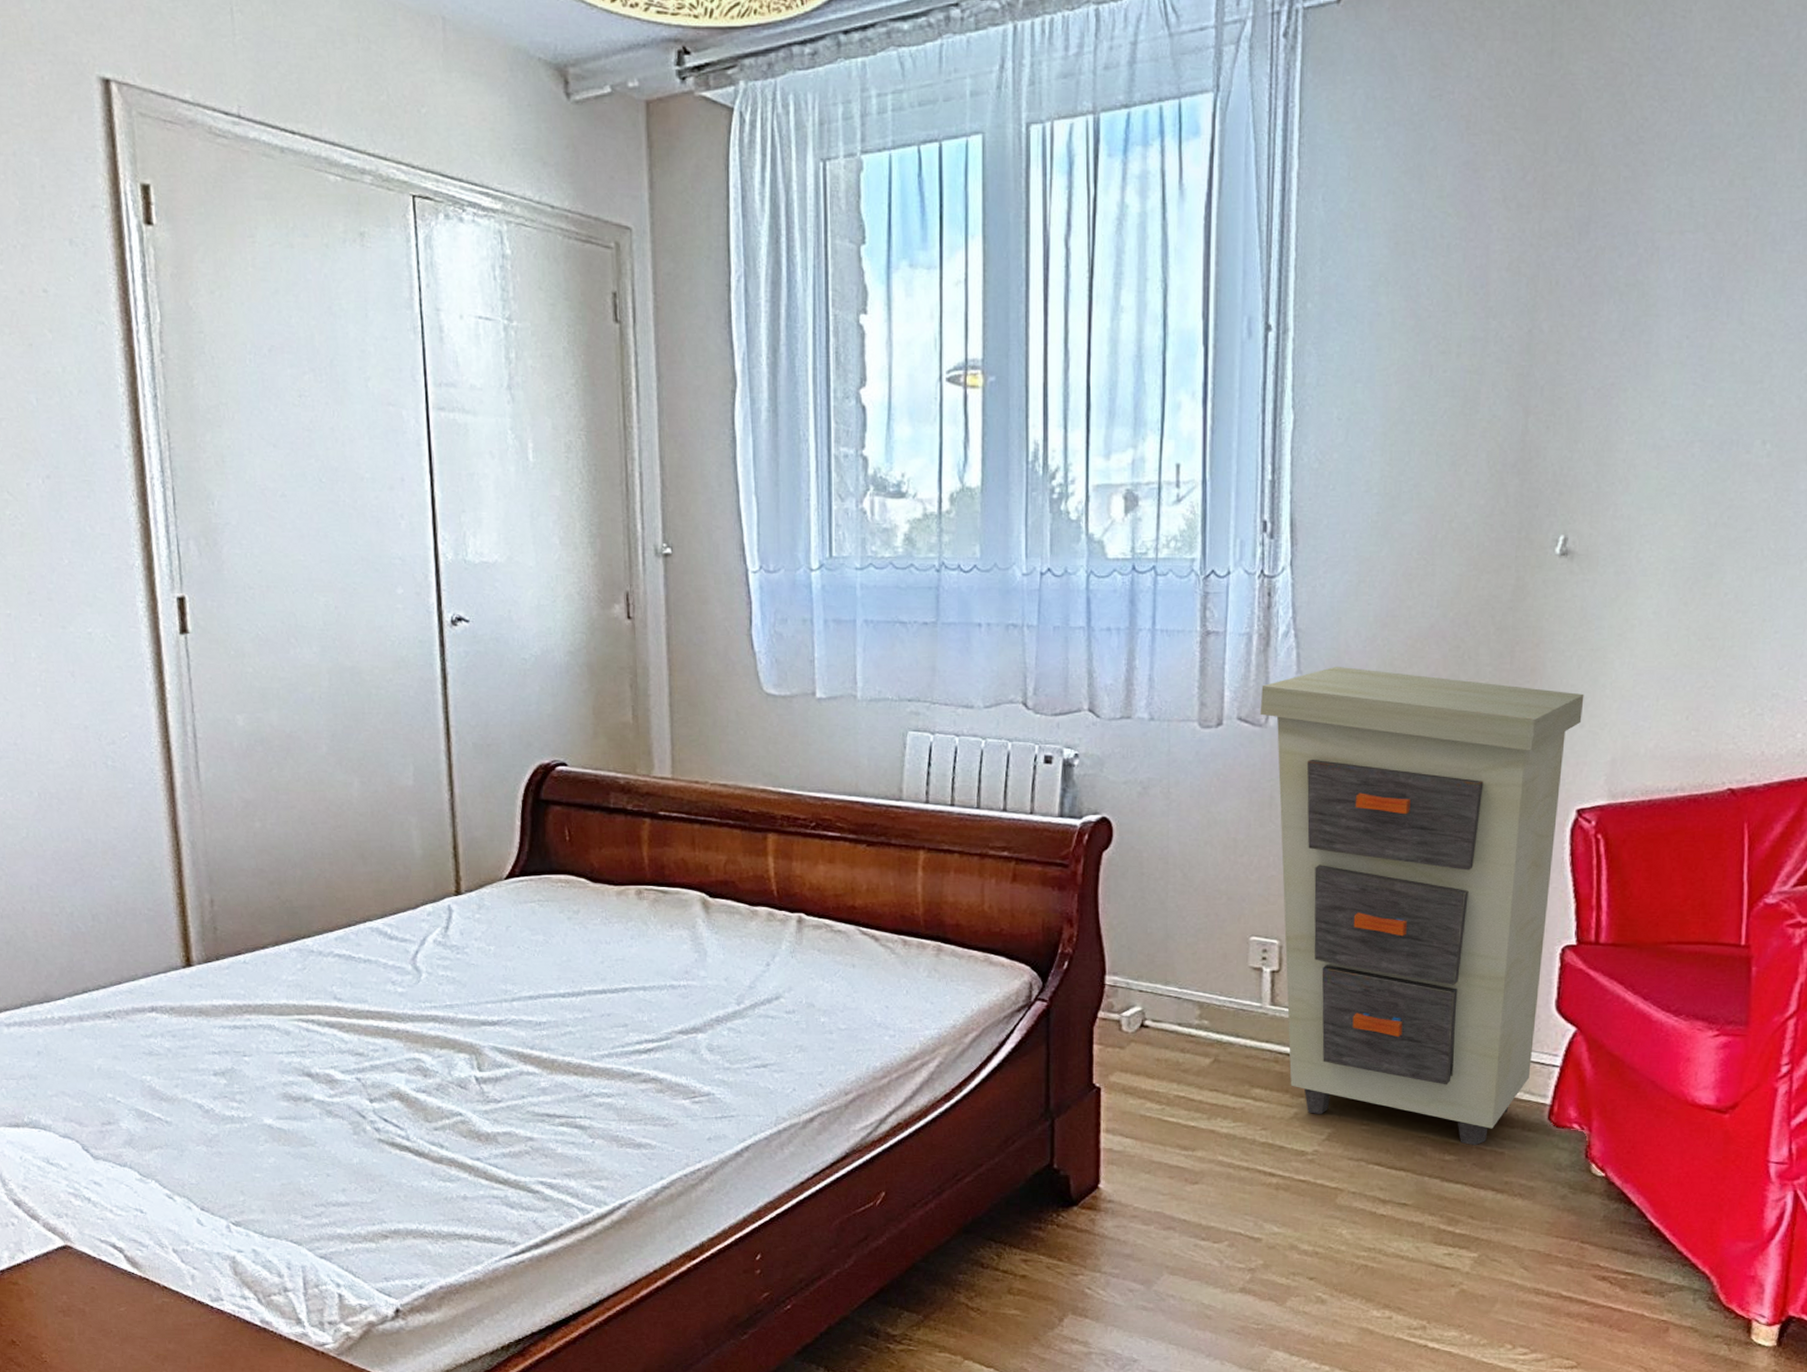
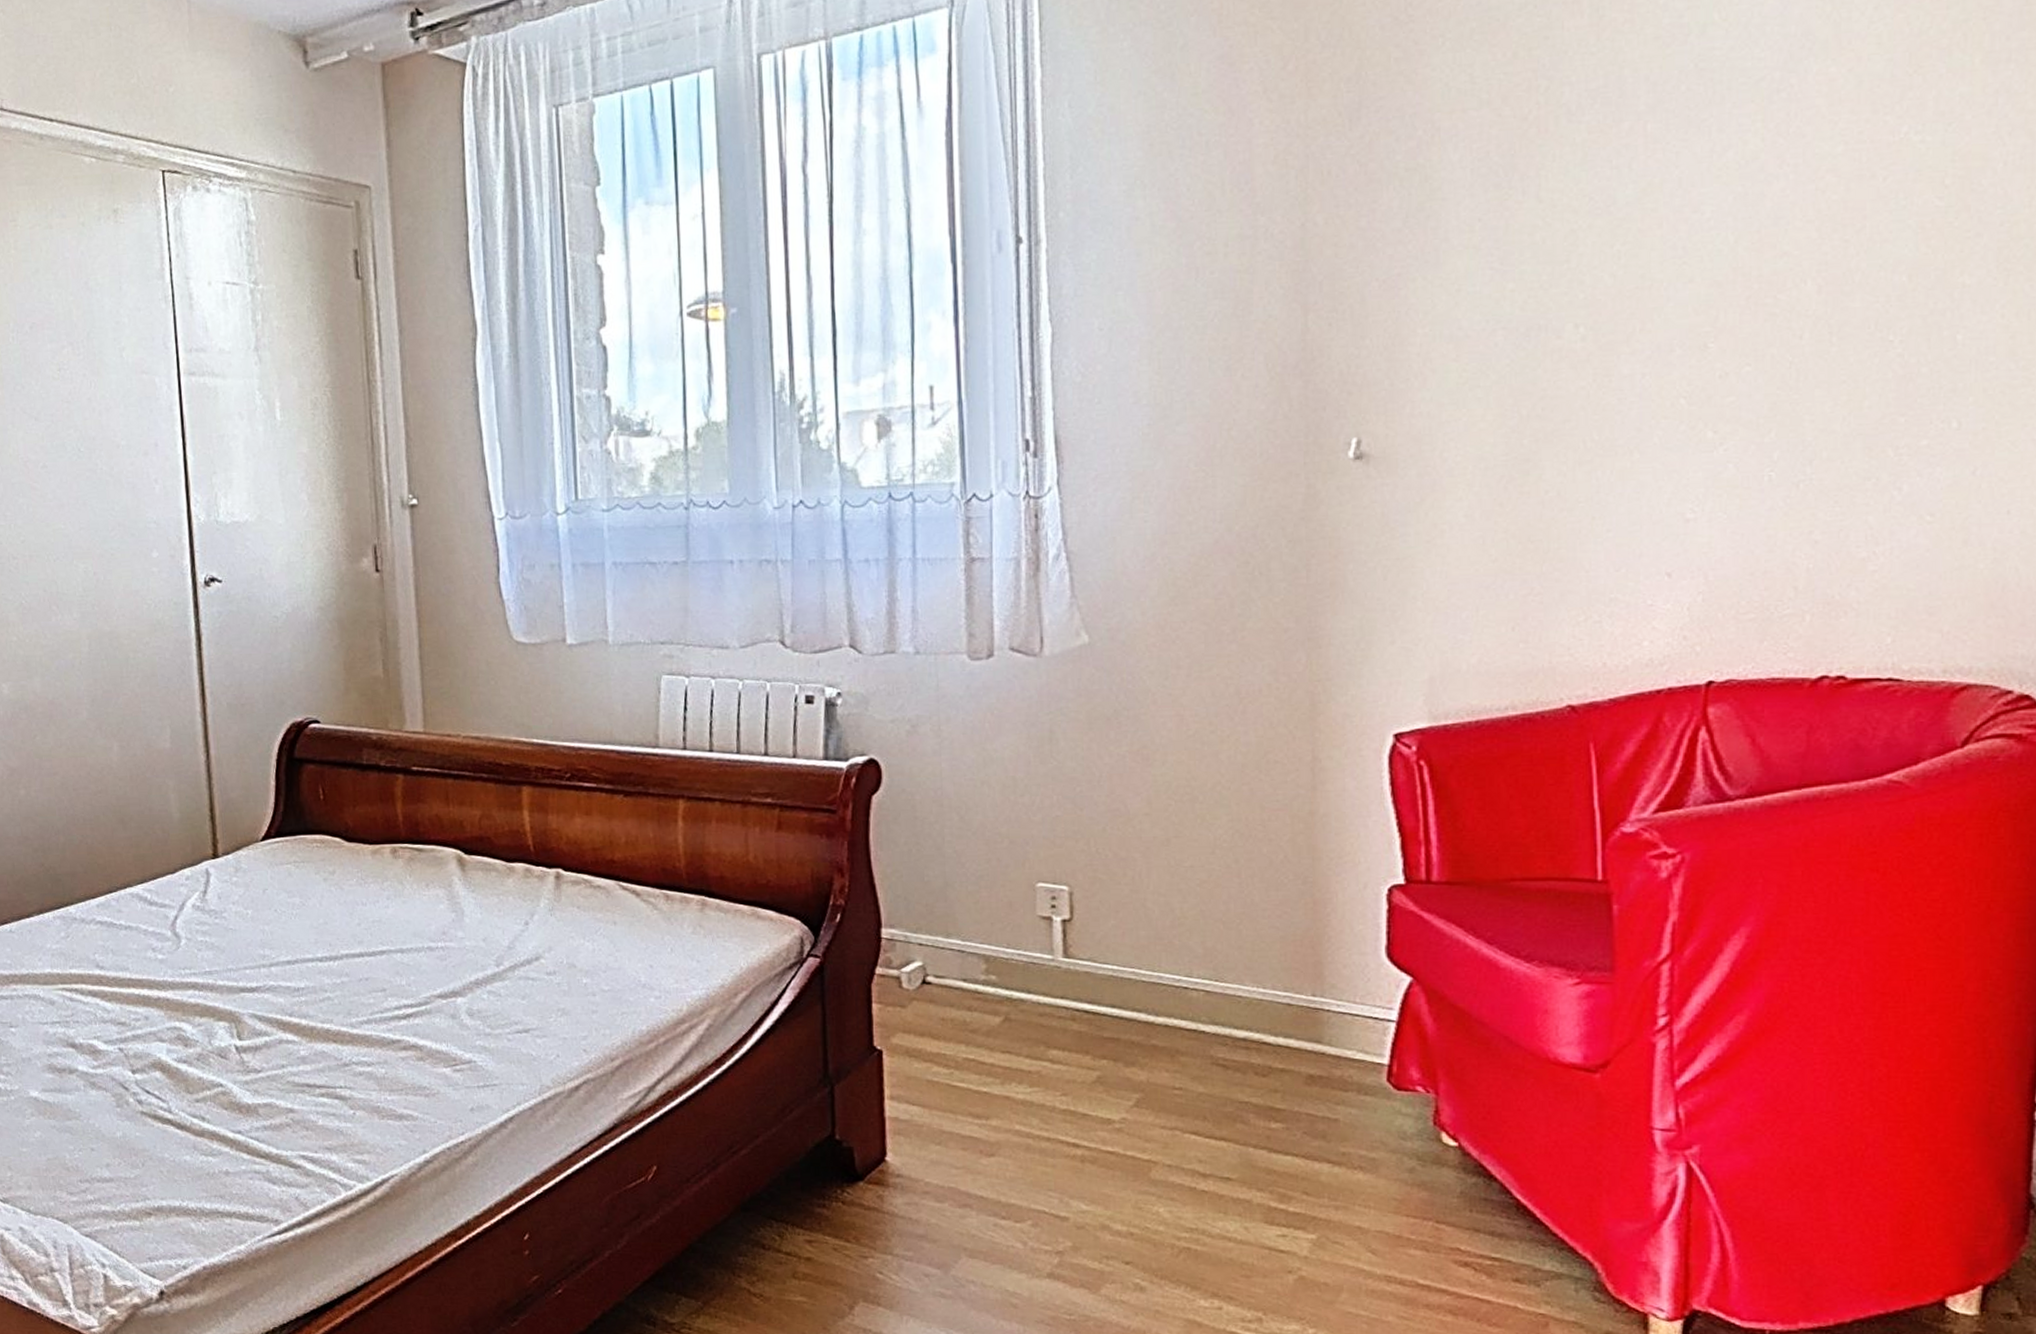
cabinet: present [1260,666,1584,1146] -> none [1033,588,1393,1112]

